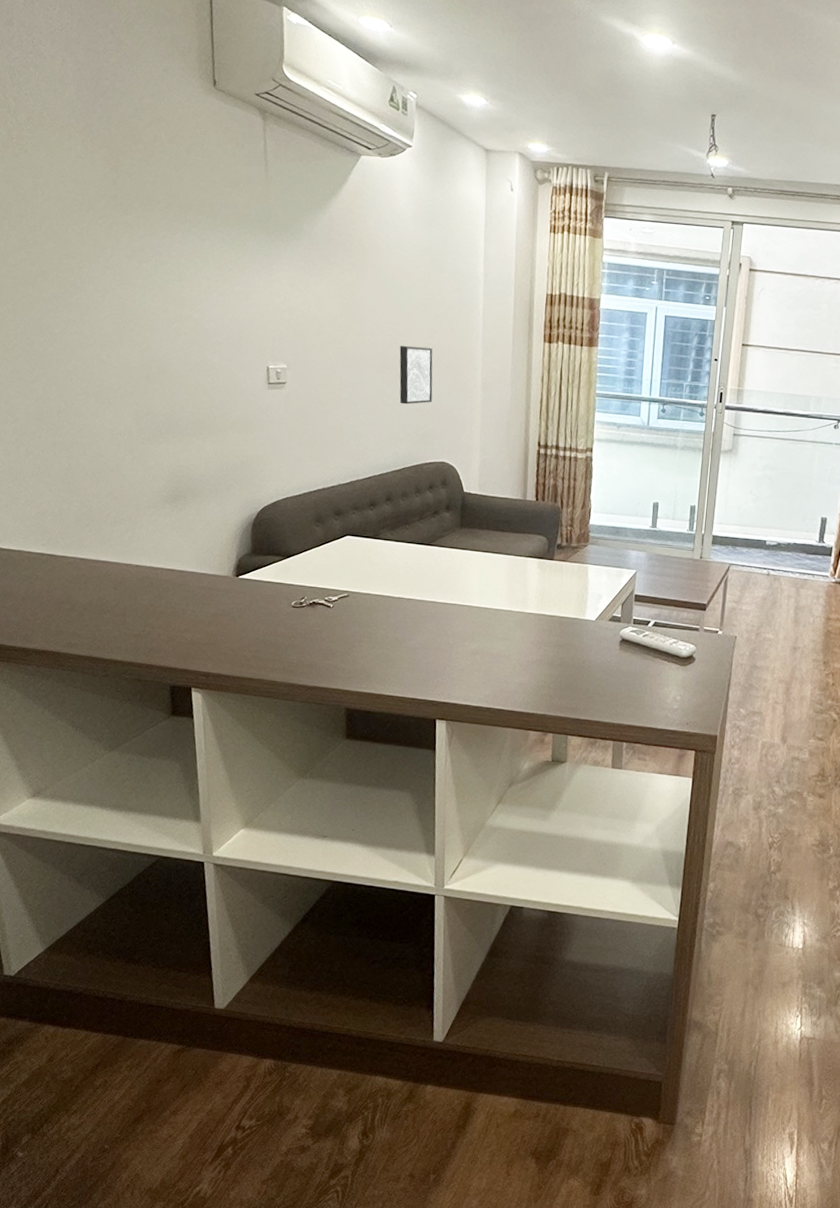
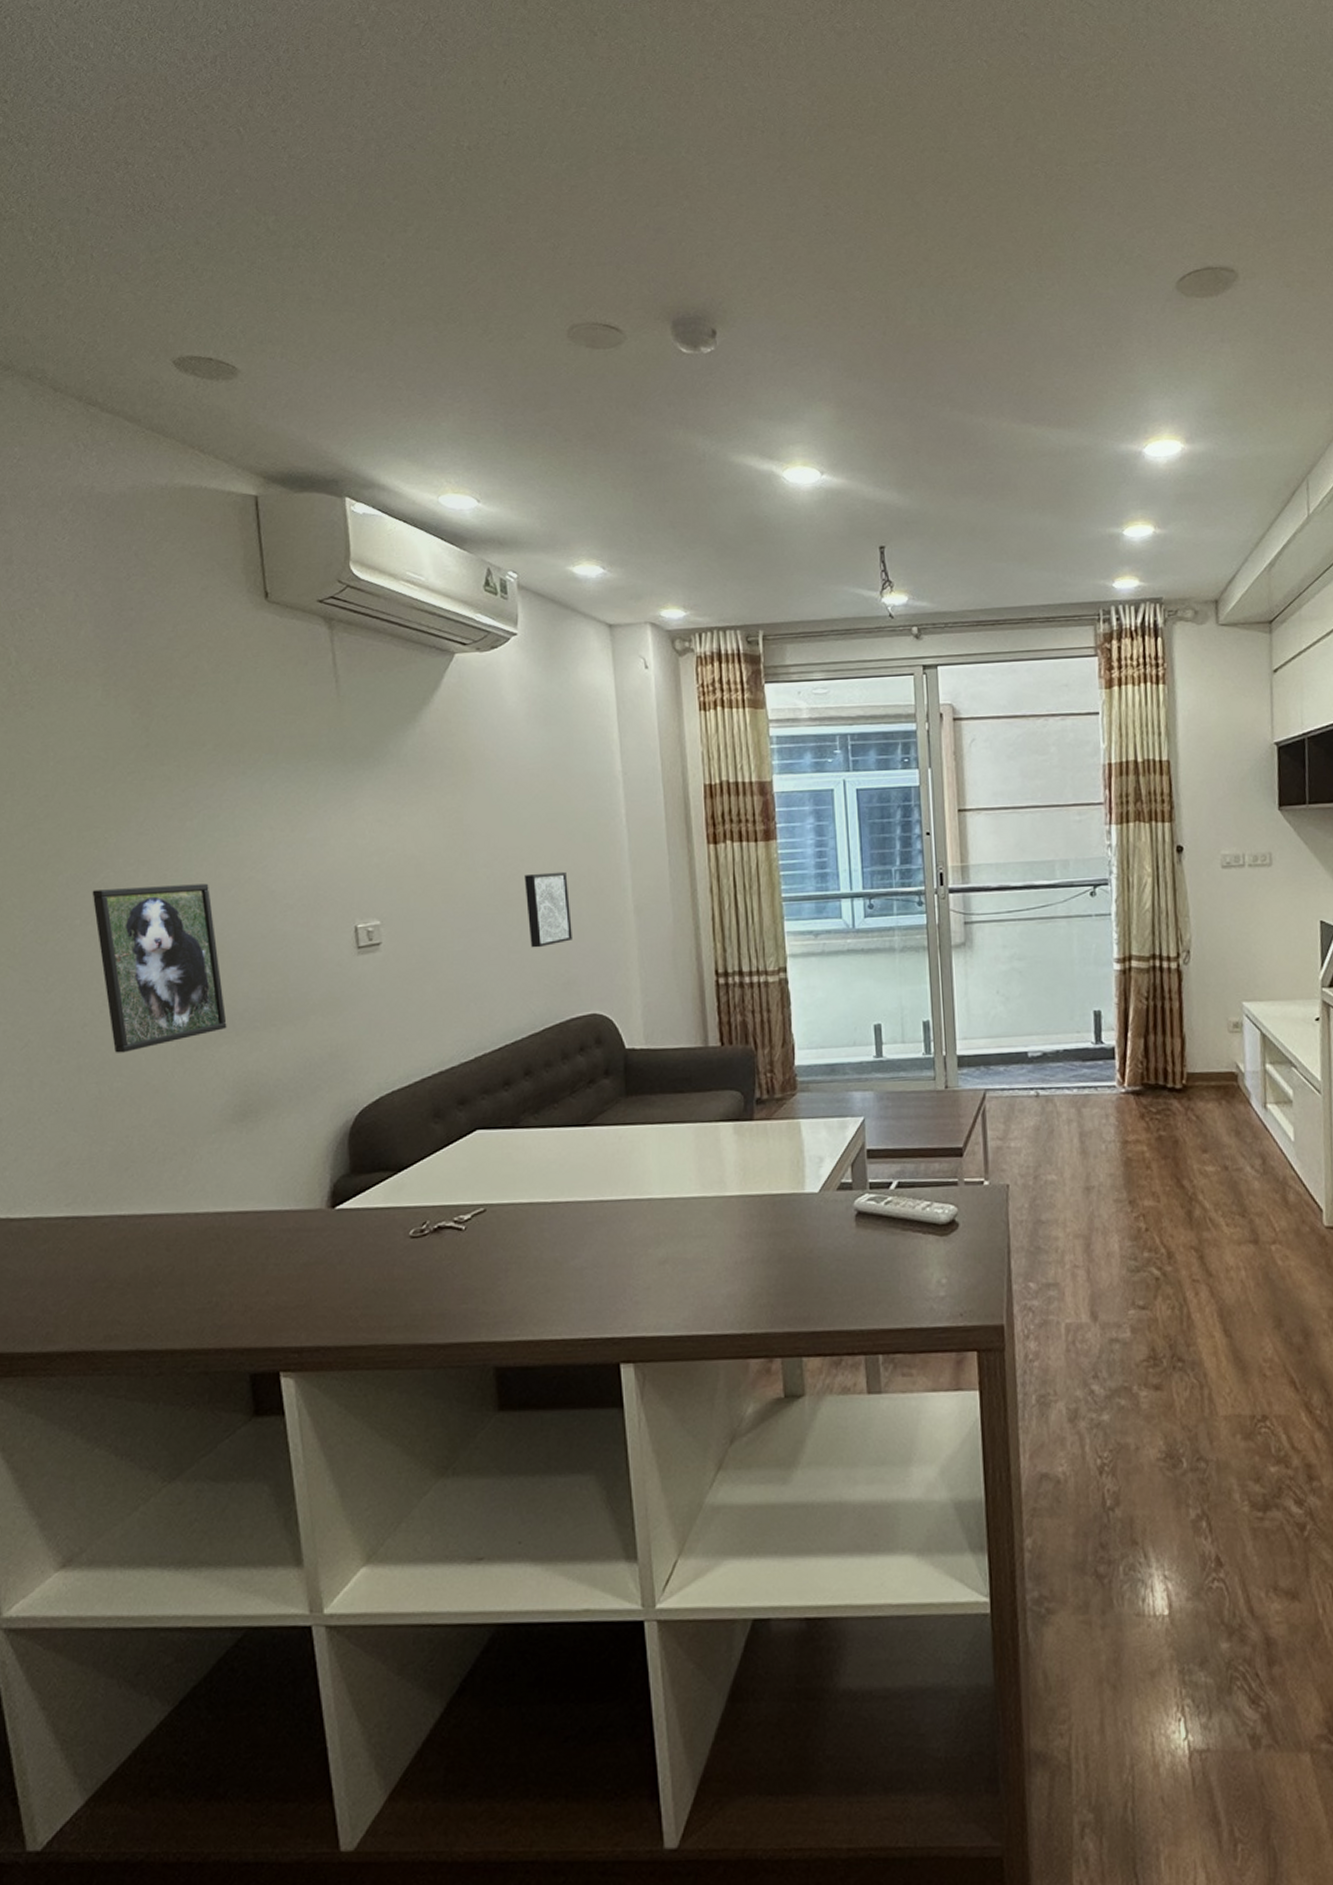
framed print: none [68,308,166,438] -> present [92,883,227,1053]

